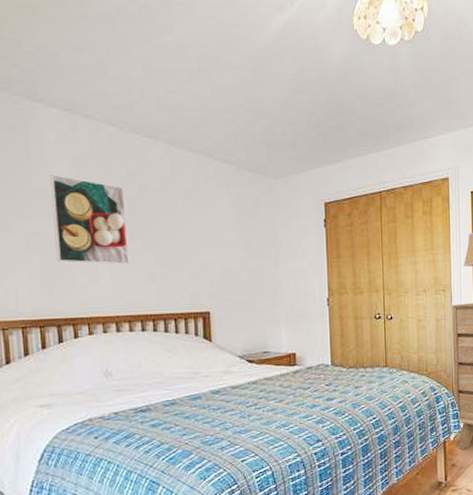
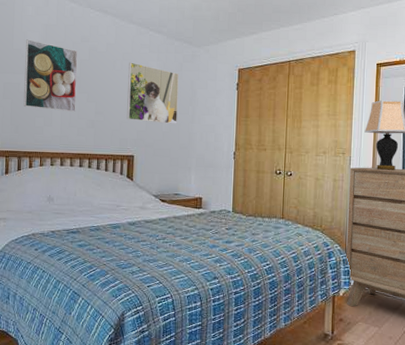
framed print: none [192,199,258,271] -> present [127,62,179,124]

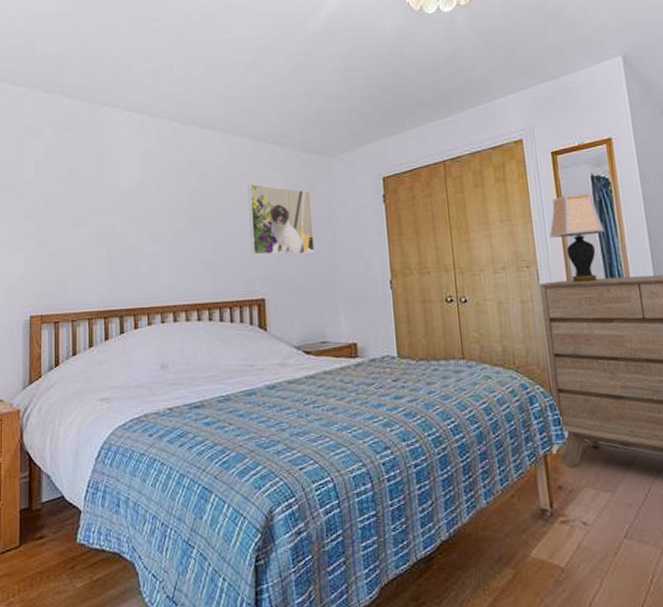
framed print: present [23,39,78,112] -> none [120,171,188,254]

